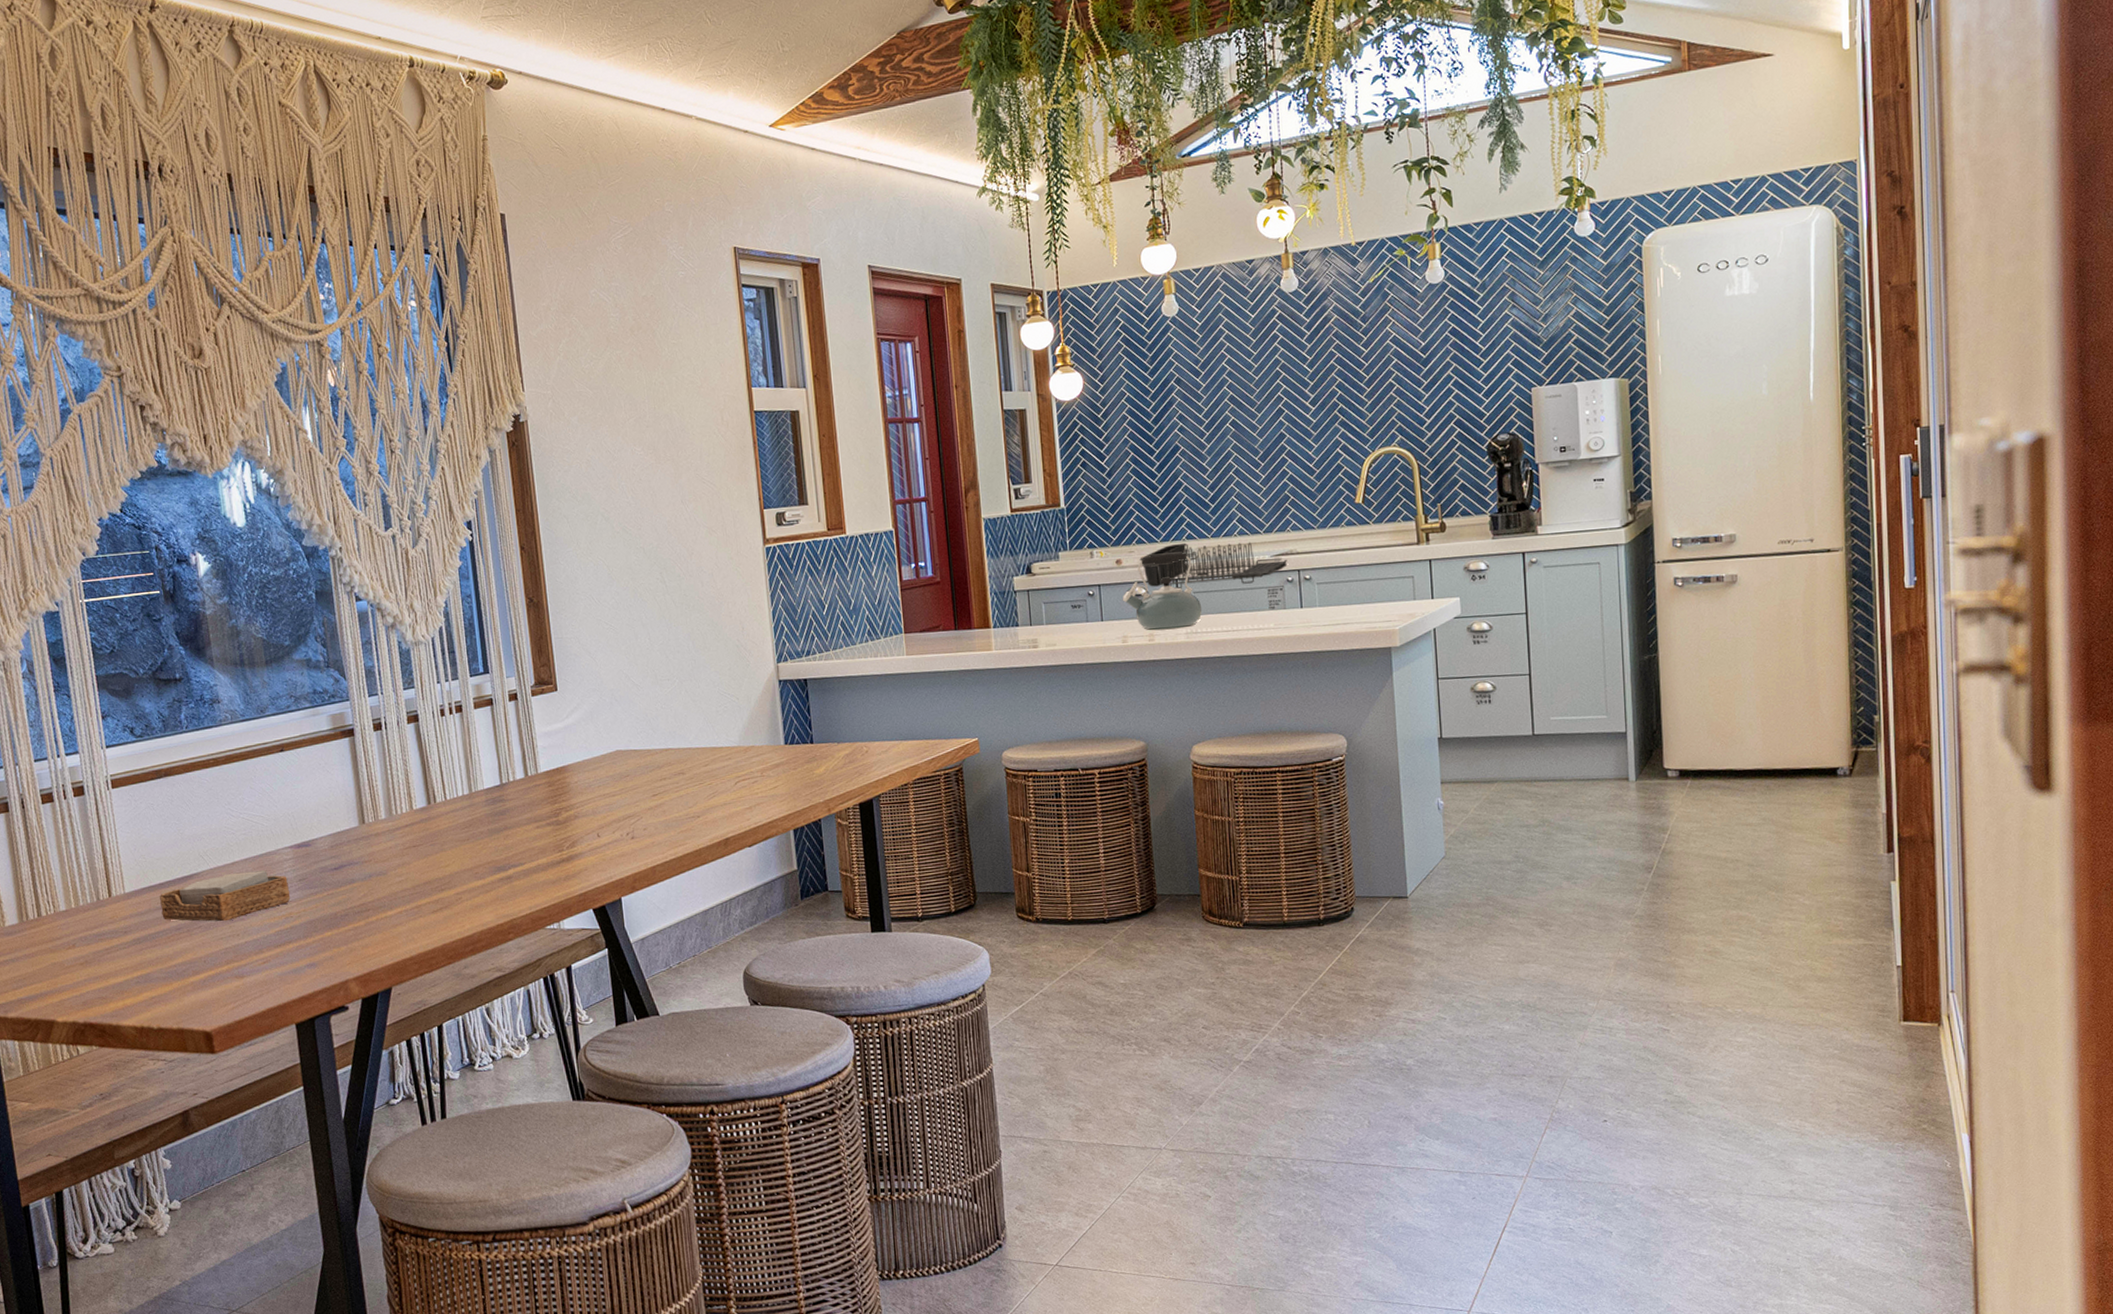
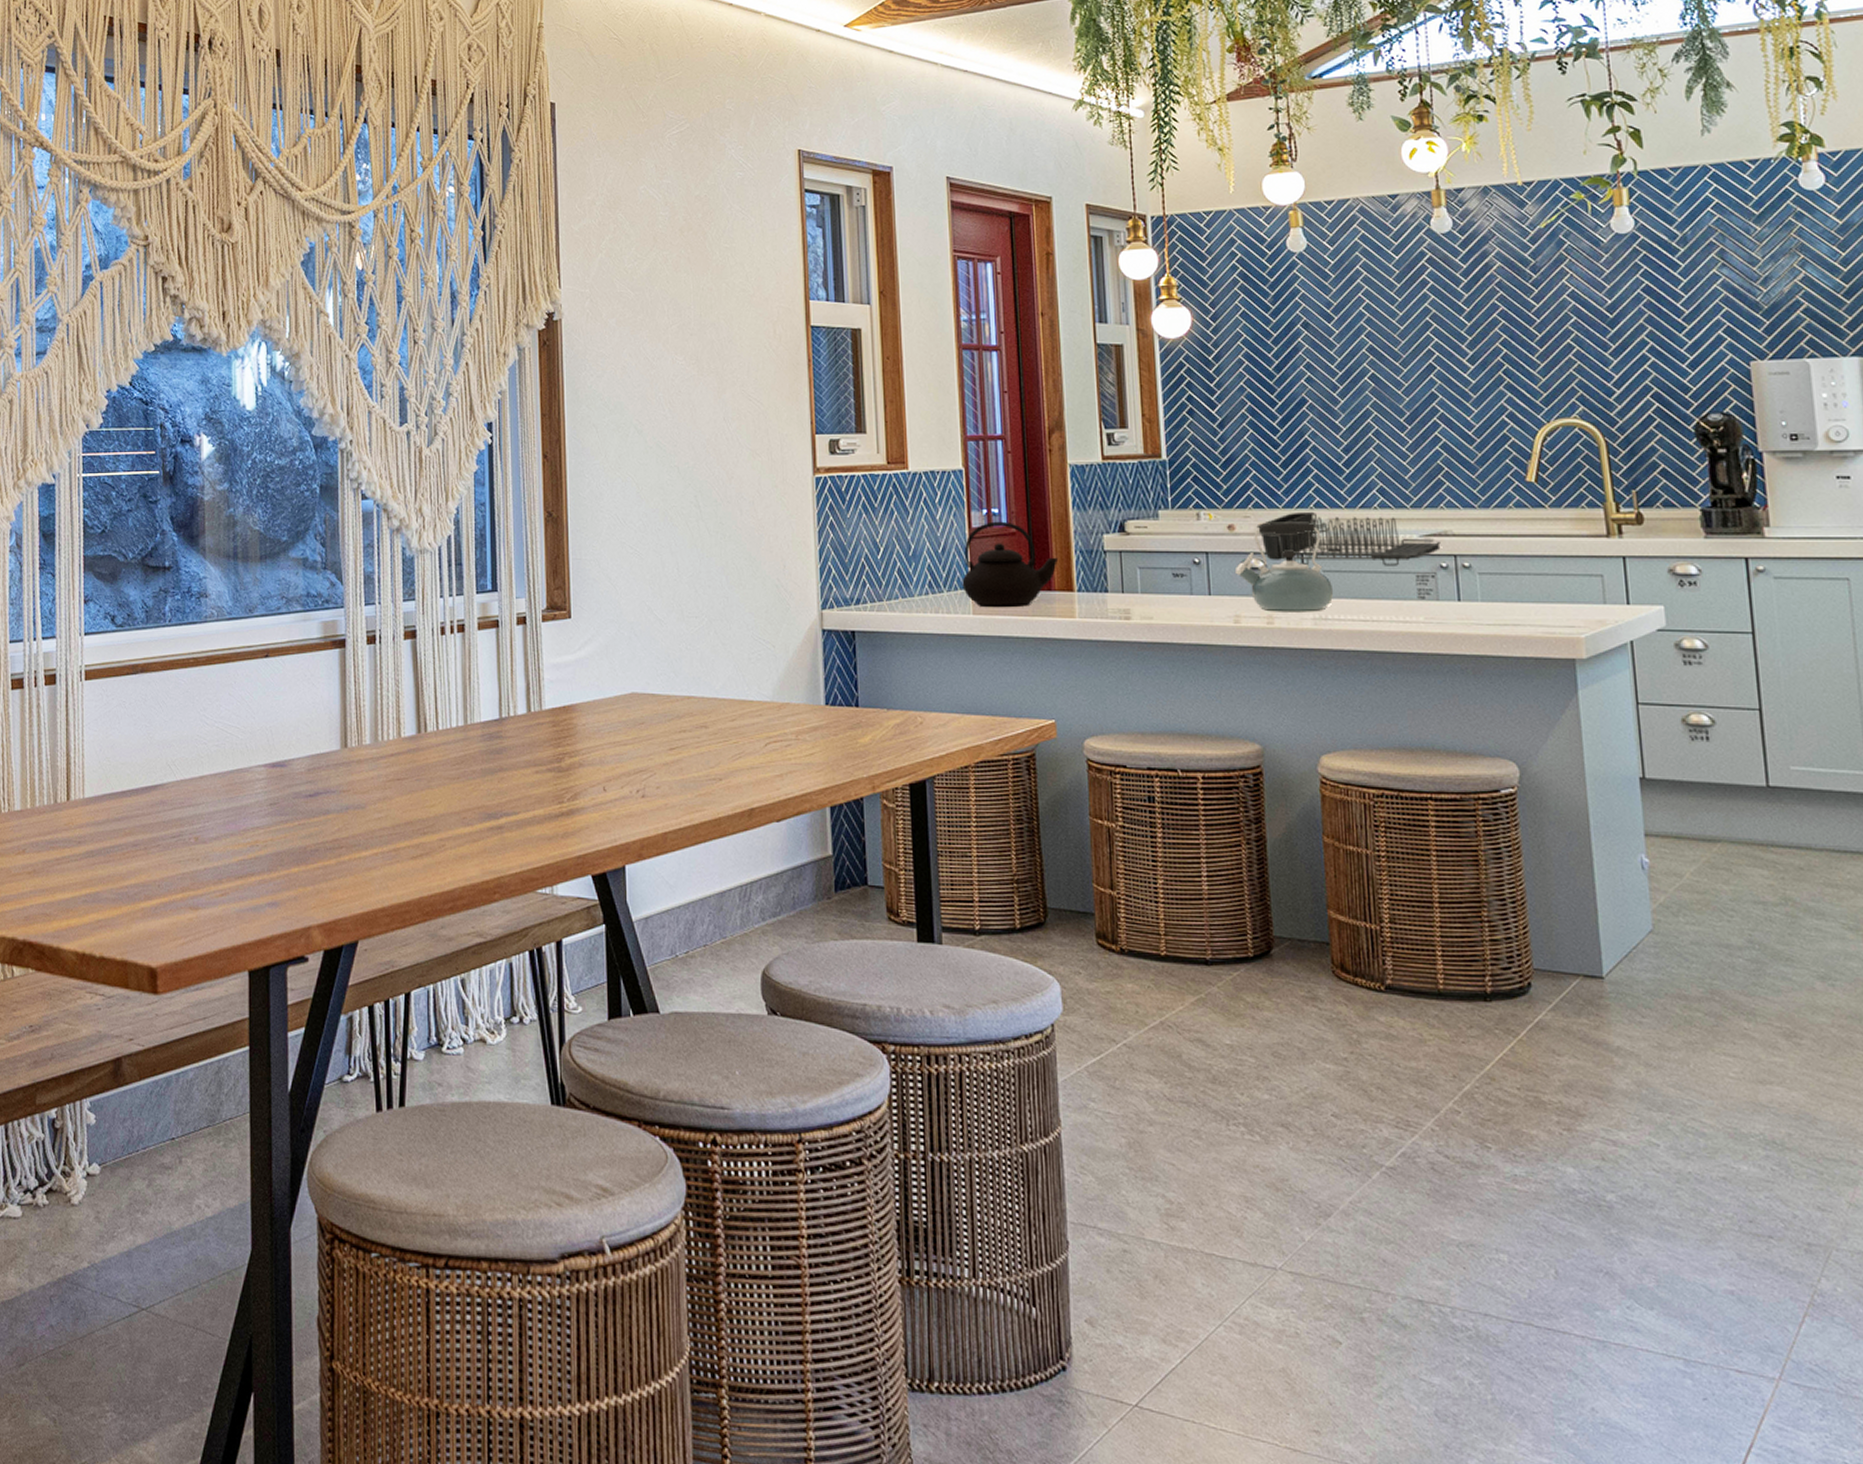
napkin holder: present [160,870,291,922] -> none [120,788,259,843]
teapot: none [896,572,977,649] -> present [962,521,1059,608]

